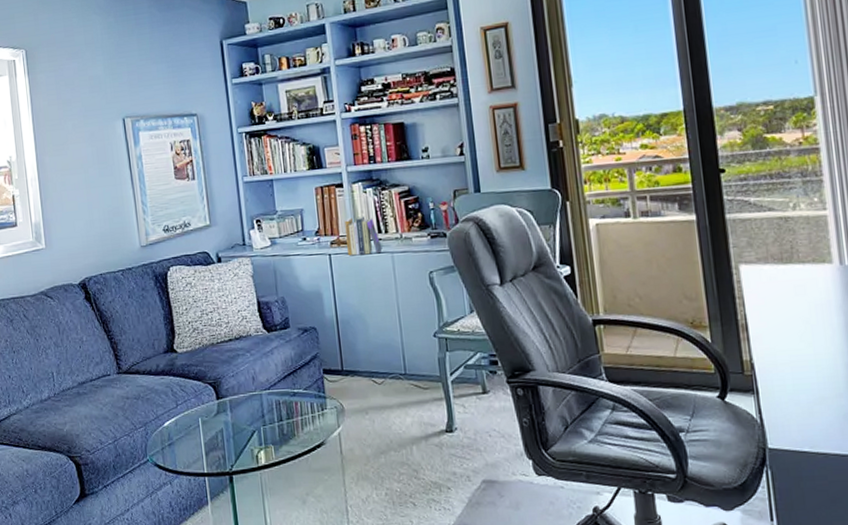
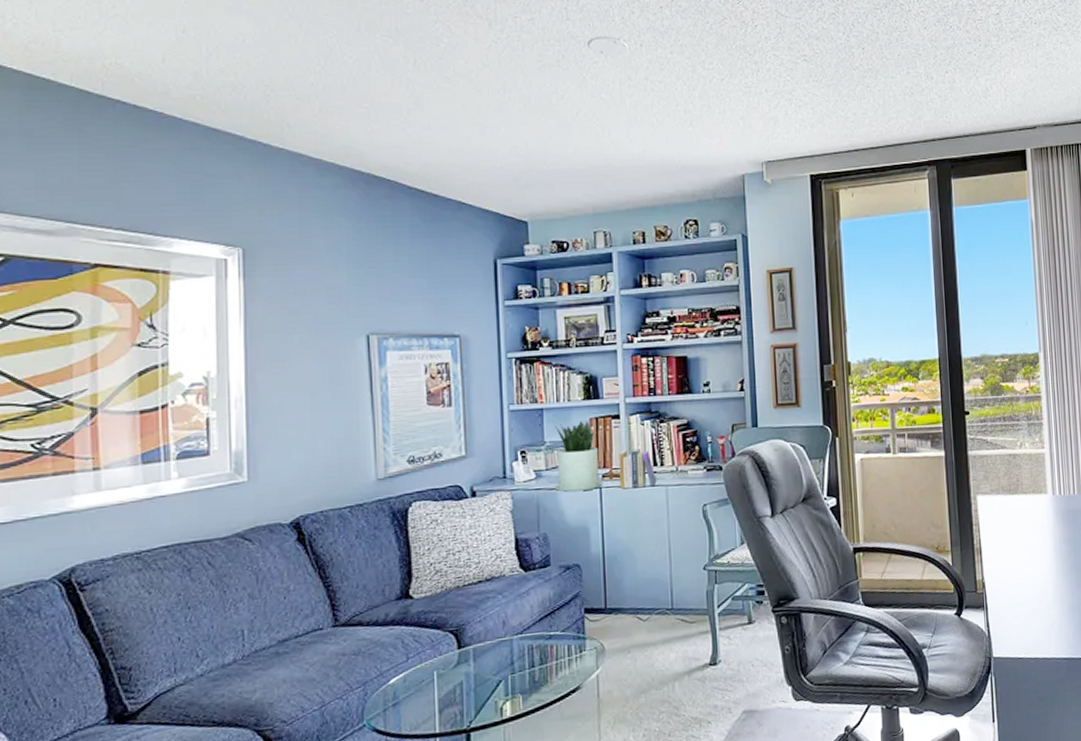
planter: none [285,190,332,259] -> present [554,421,603,493]

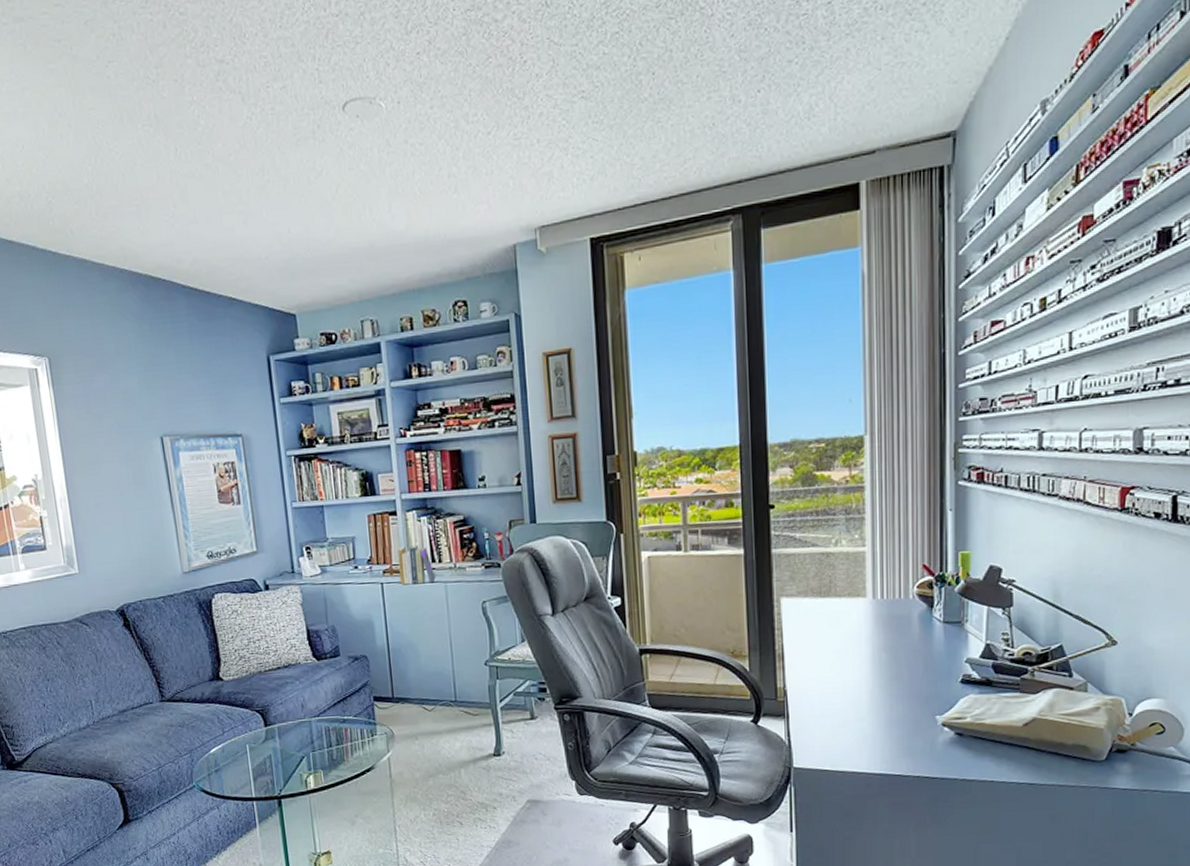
planter: present [554,421,603,493] -> none [336,517,384,588]

